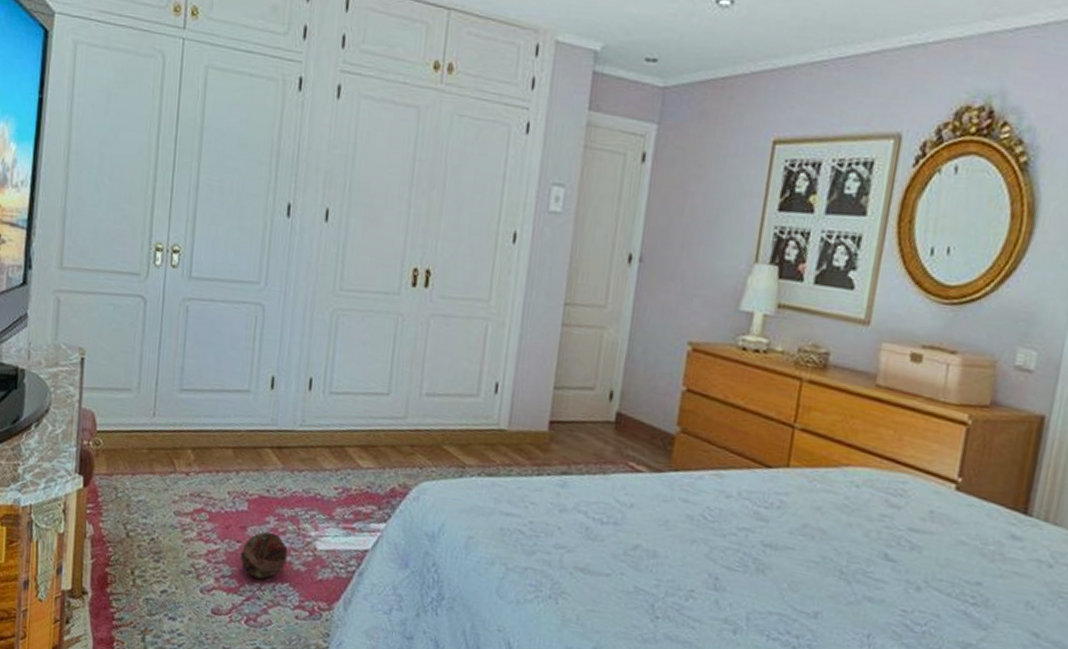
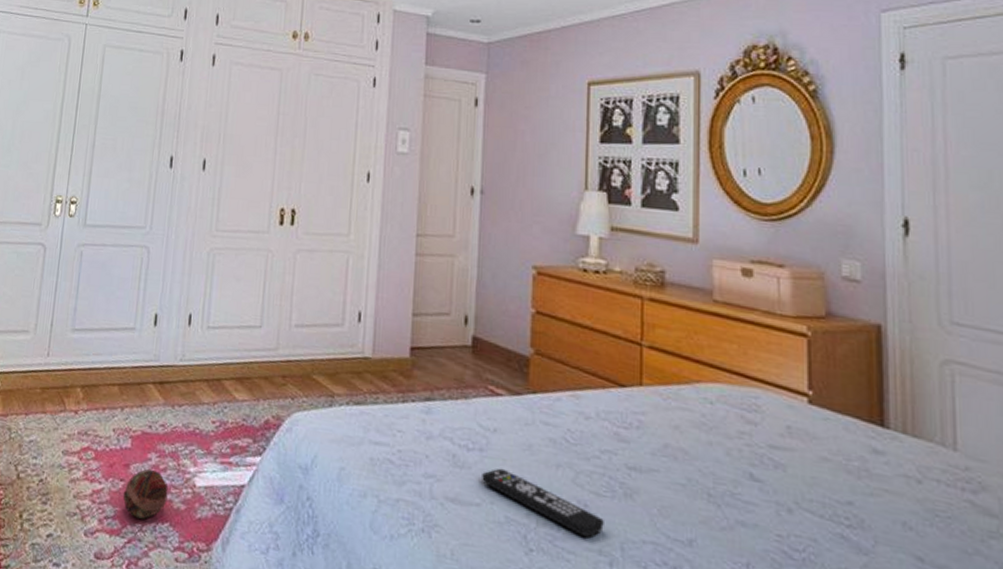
remote control: none [614,541,733,608] -> present [482,468,604,538]

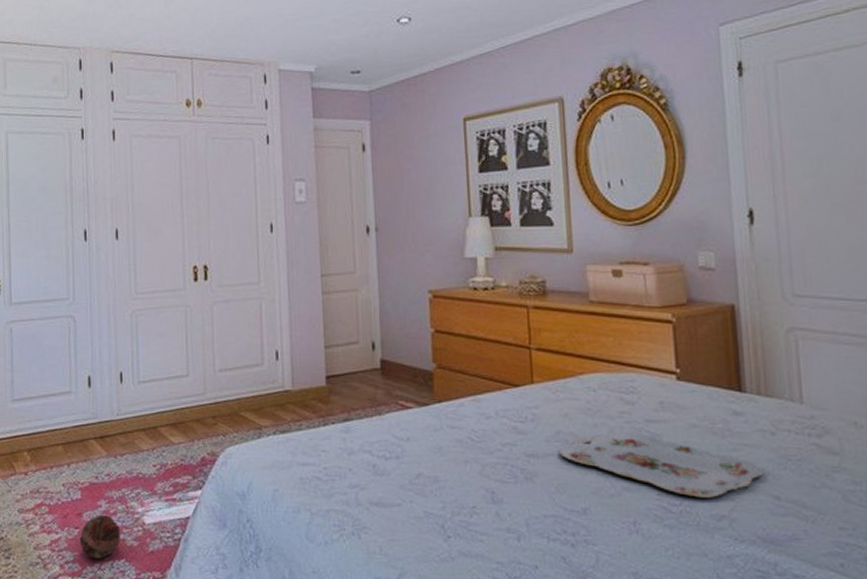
remote control: present [482,468,604,538] -> none [400,471,510,520]
serving tray: none [666,453,905,549] -> present [559,432,763,498]

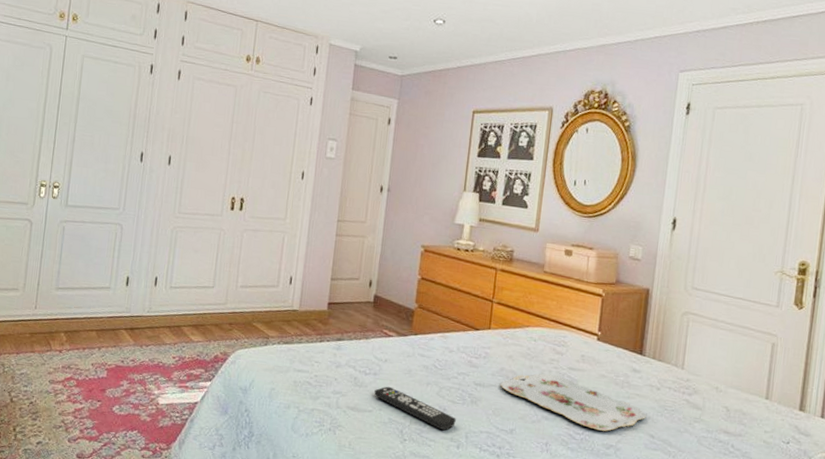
decorative ball: present [79,514,121,559] -> none [100,392,137,429]
remote control: none [400,471,510,520] -> present [374,386,456,431]

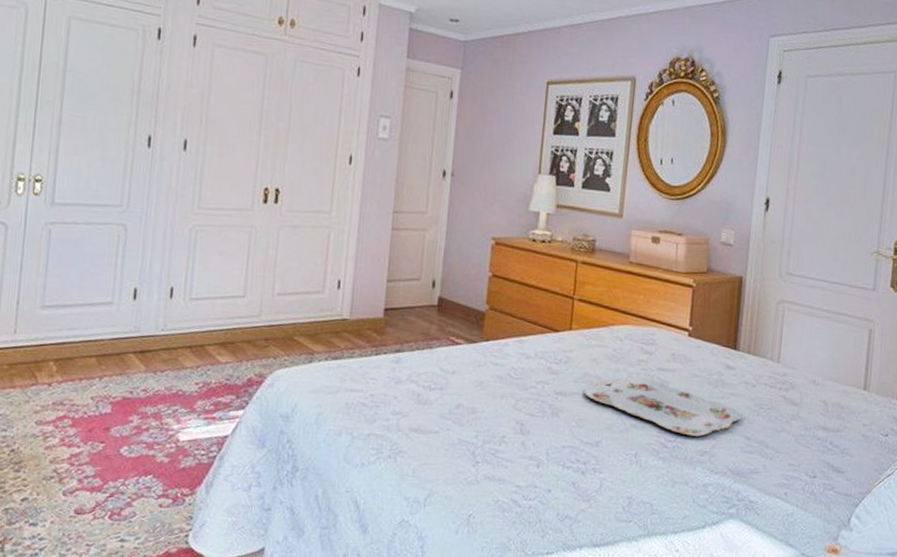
remote control: present [374,386,456,431] -> none [441,402,535,449]

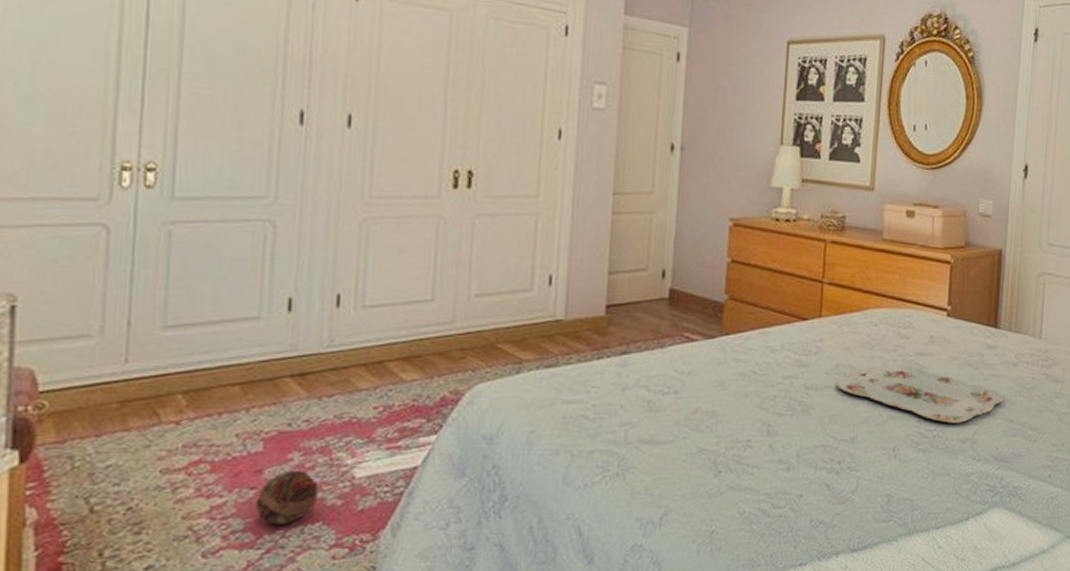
decorative ball: none [103,430,151,474] -> present [255,469,319,525]

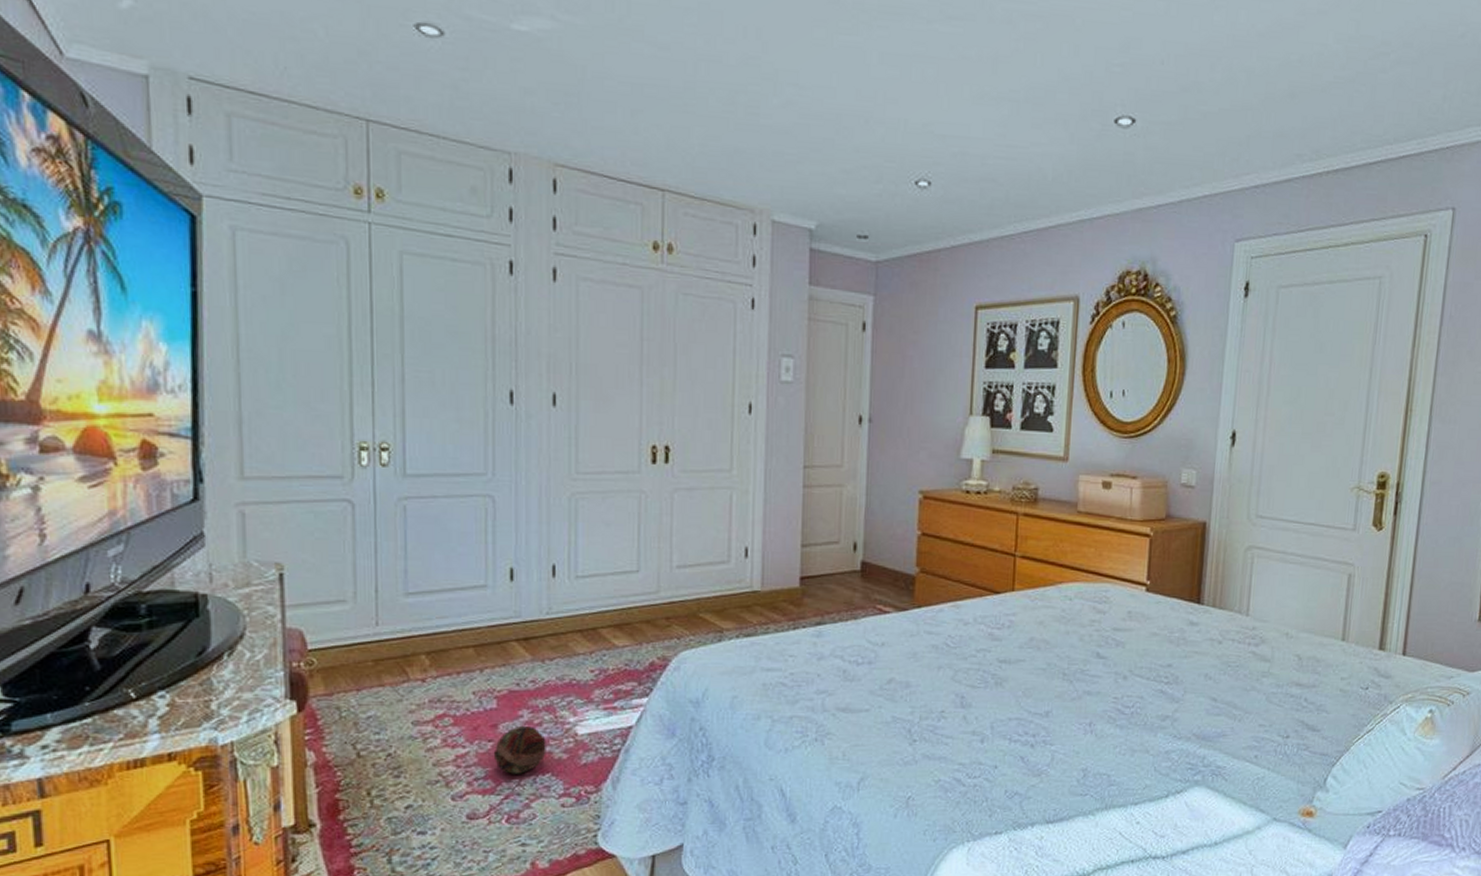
serving tray: present [836,365,1004,423] -> none [1030,640,1207,700]

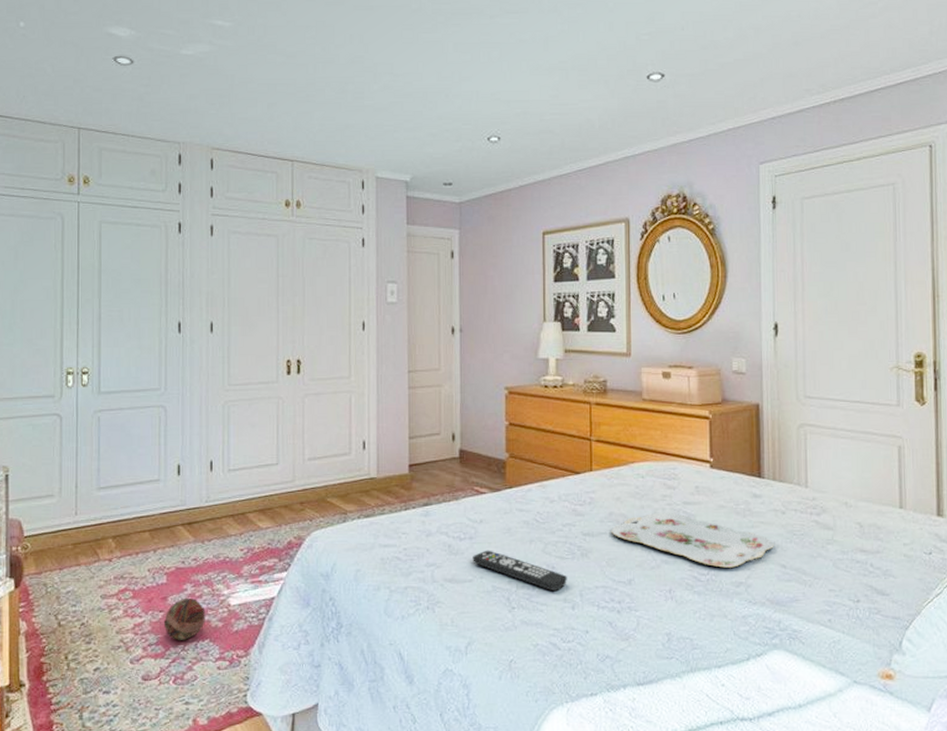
remote control: none [871,676,978,724] -> present [473,550,567,592]
serving tray: none [1030,640,1207,700] -> present [611,513,774,568]

